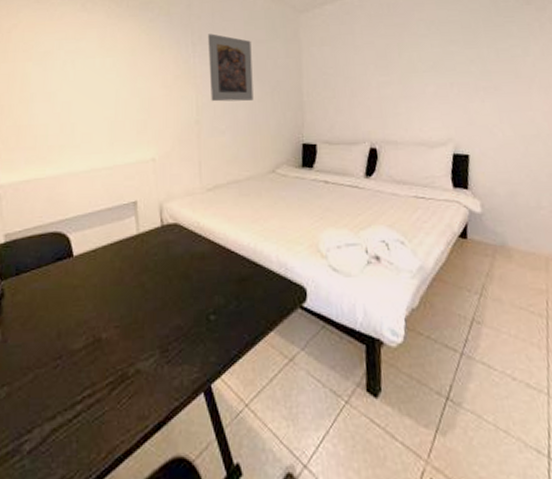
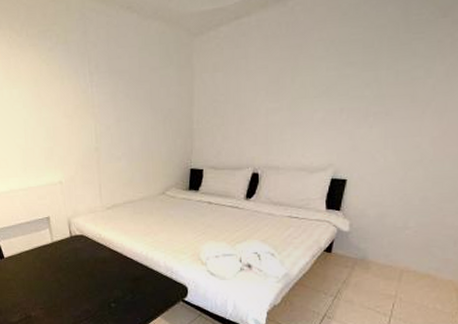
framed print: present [208,33,254,102] -> none [104,62,147,130]

